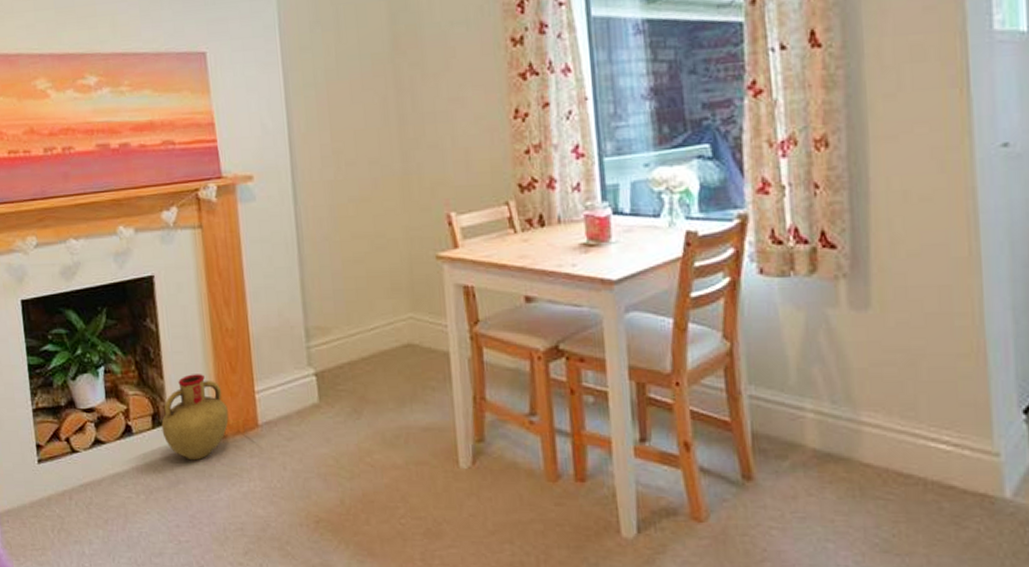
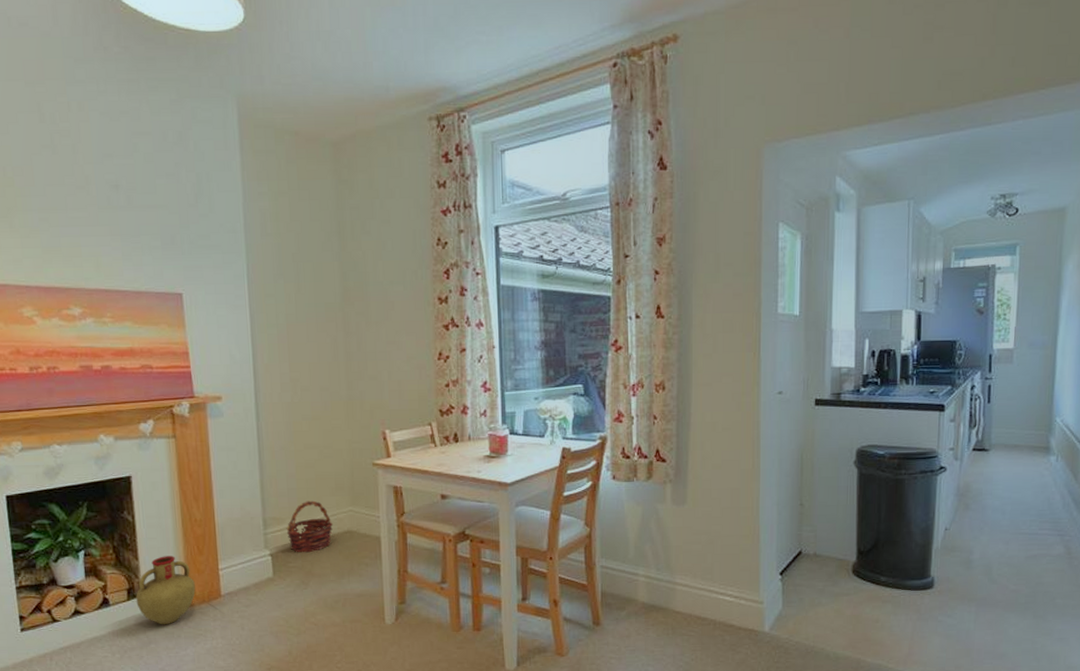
basket: none [333,305,390,372] -> present [286,500,334,553]

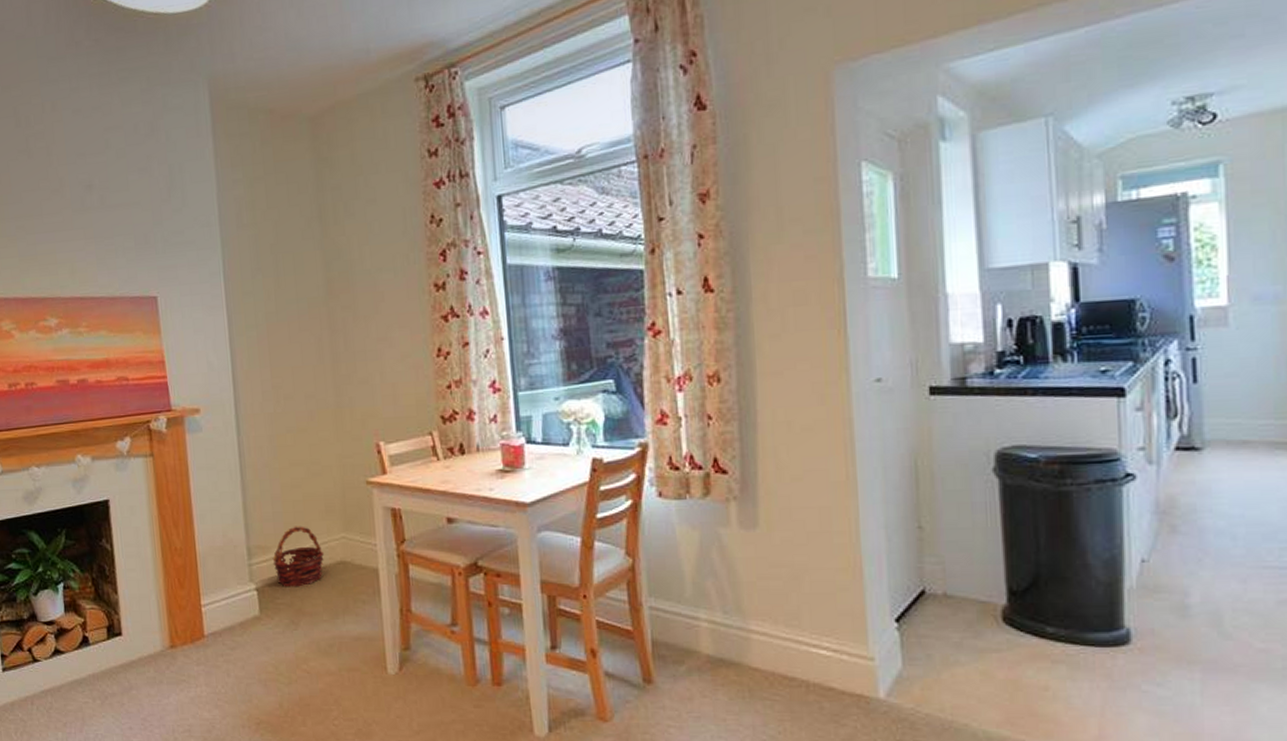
vase: present [136,556,196,625] -> none [116,589,177,669]

